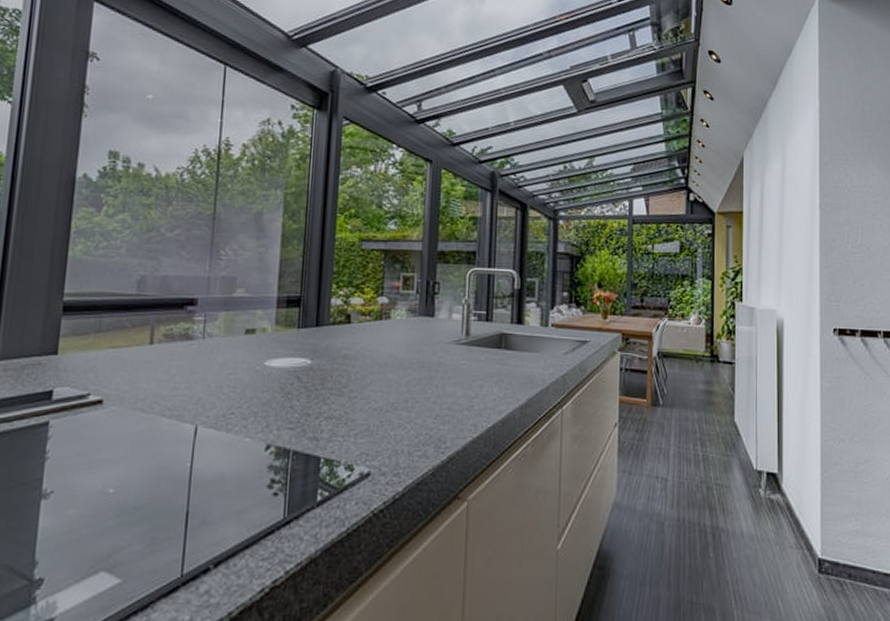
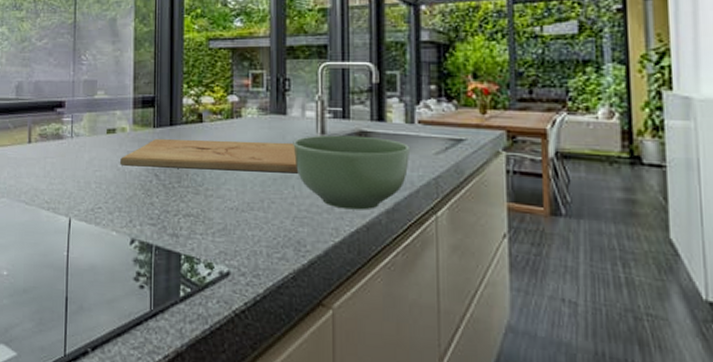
cutting board: none [259,340,443,374] -> present [120,139,299,174]
bowl: none [439,336,544,407] -> present [293,135,411,210]

